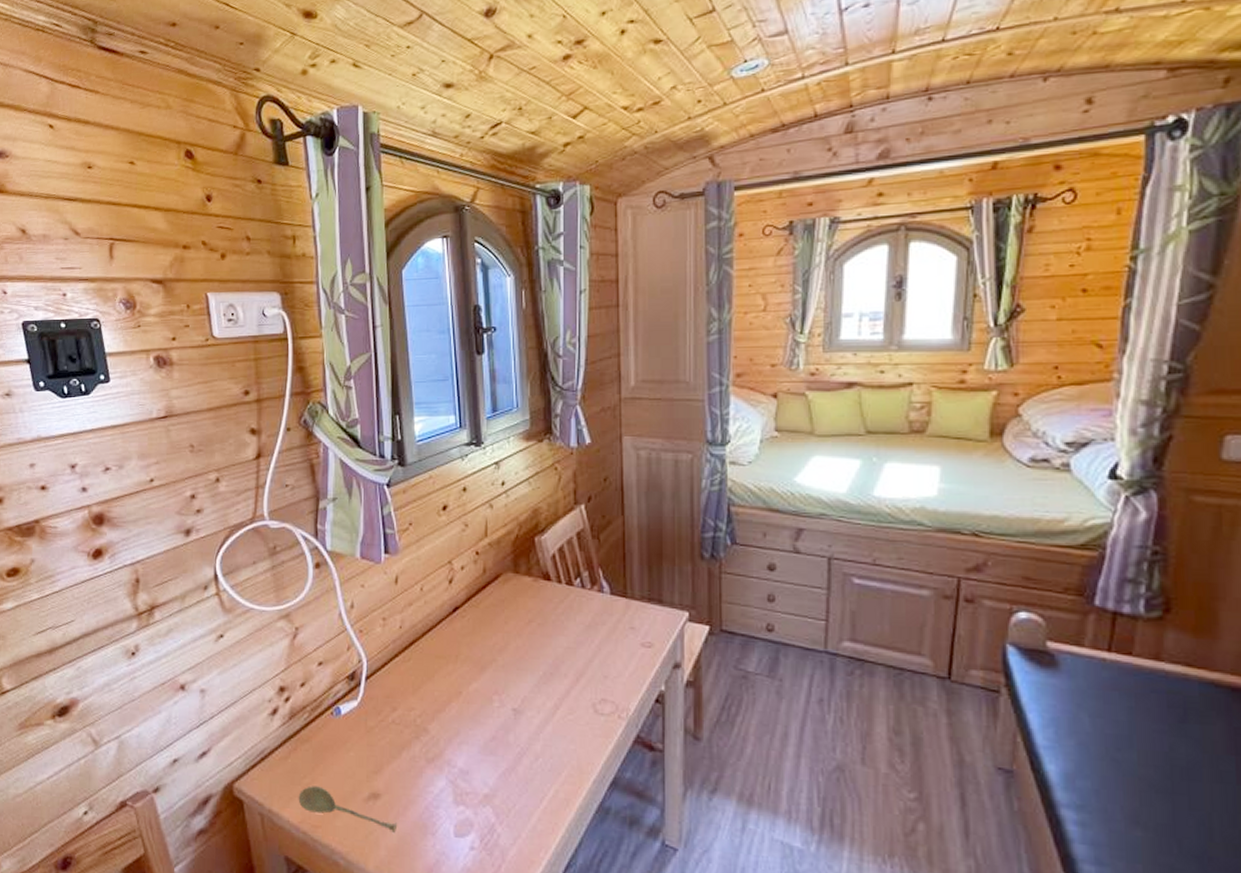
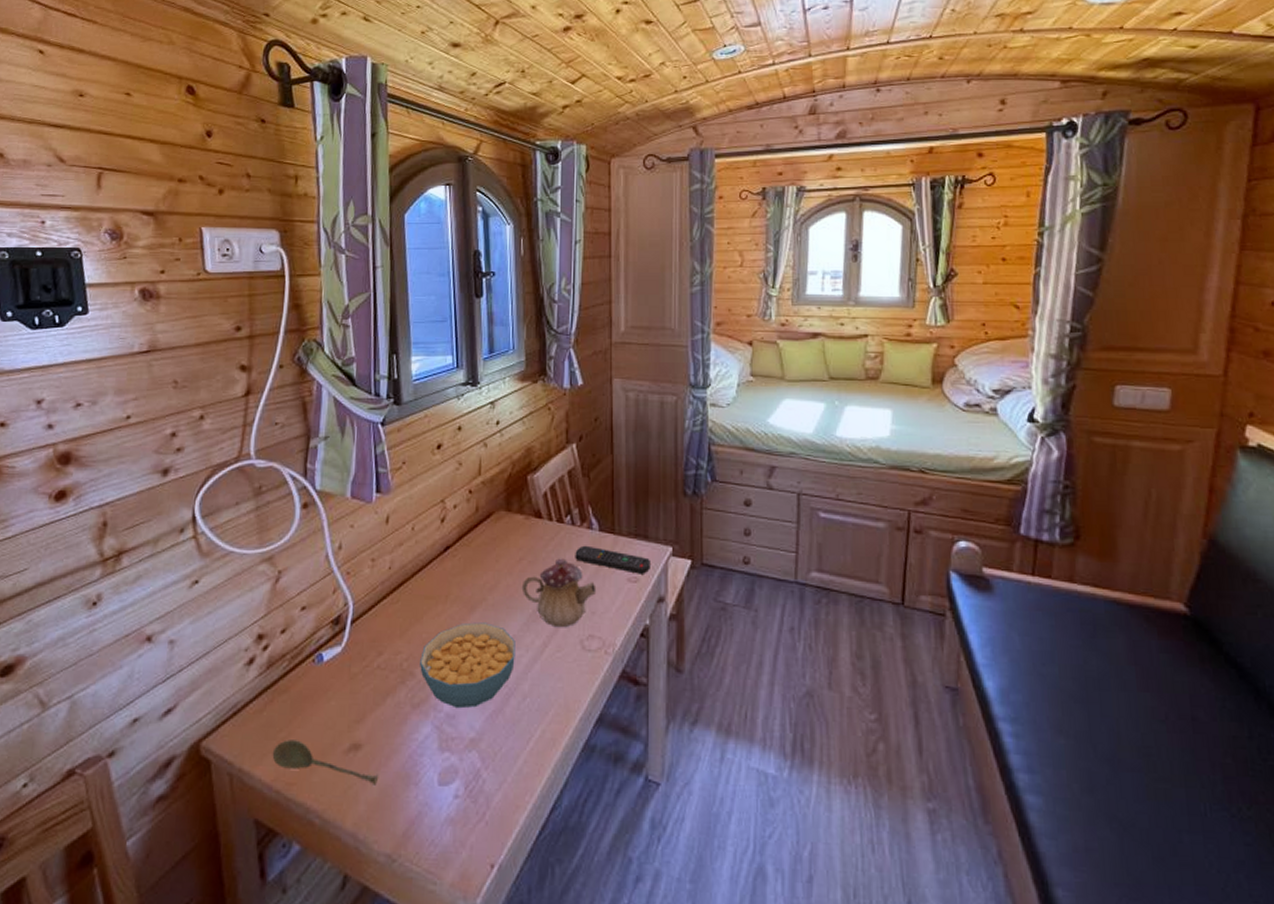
cereal bowl: none [433,682,527,765] -> present [420,622,515,709]
teapot: none [531,621,609,691] -> present [521,558,597,628]
remote control: none [585,608,665,639] -> present [575,545,650,574]

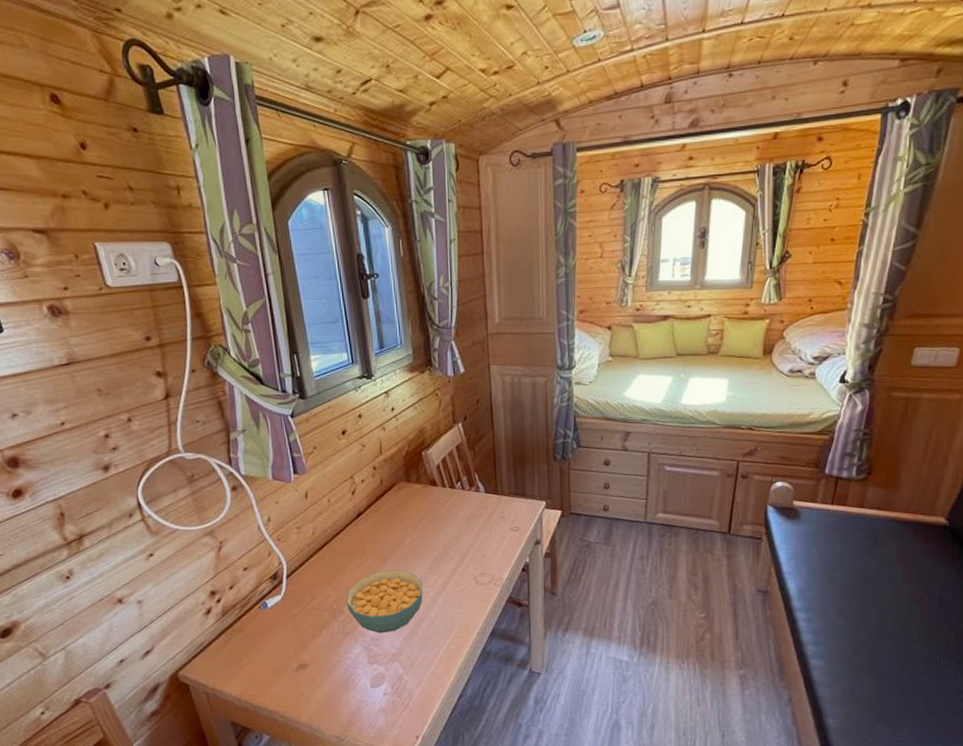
soupspoon: present [272,740,378,785] -> none [237,665,323,691]
teapot: present [521,558,597,628] -> none [424,516,485,569]
remote control: present [575,545,650,574] -> none [466,505,528,524]

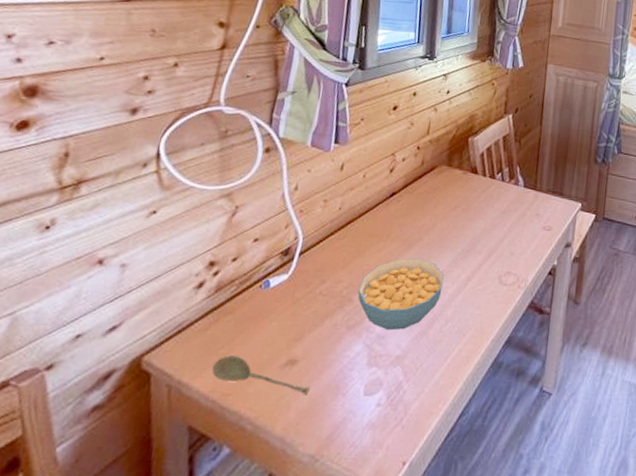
soupspoon: none [237,665,323,691] -> present [211,355,310,396]

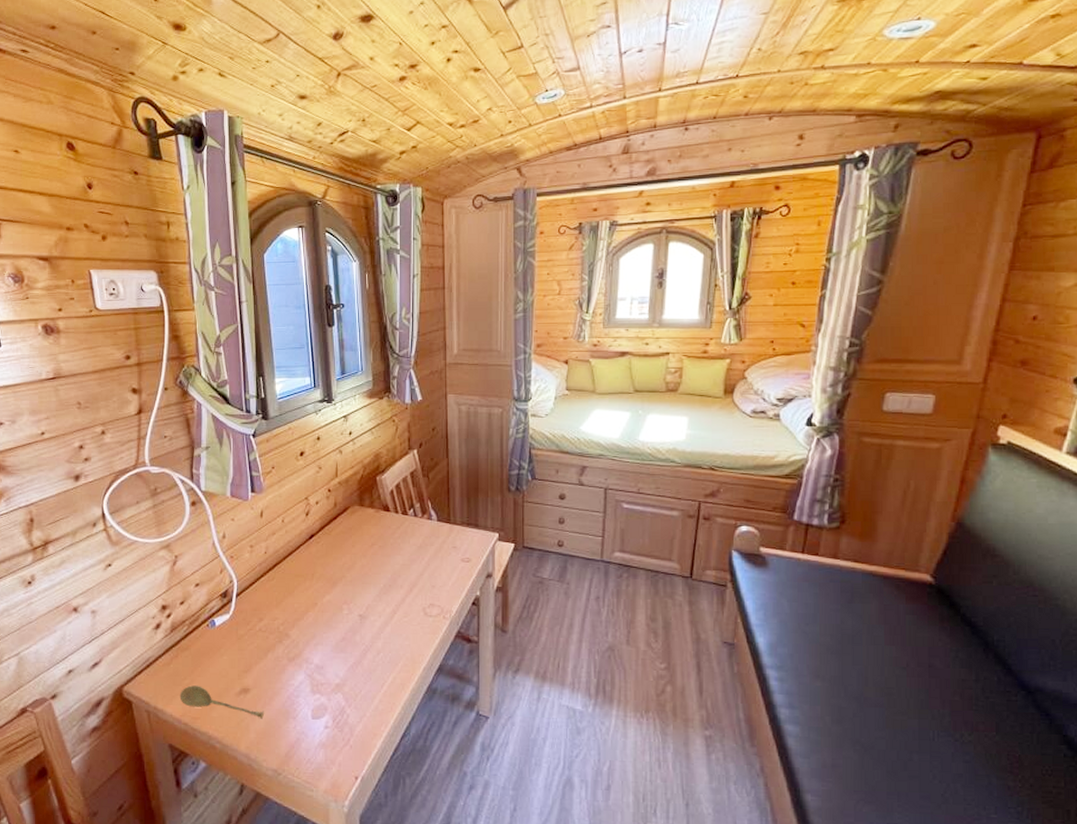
cereal bowl: present [358,258,444,331] -> none [293,595,370,662]

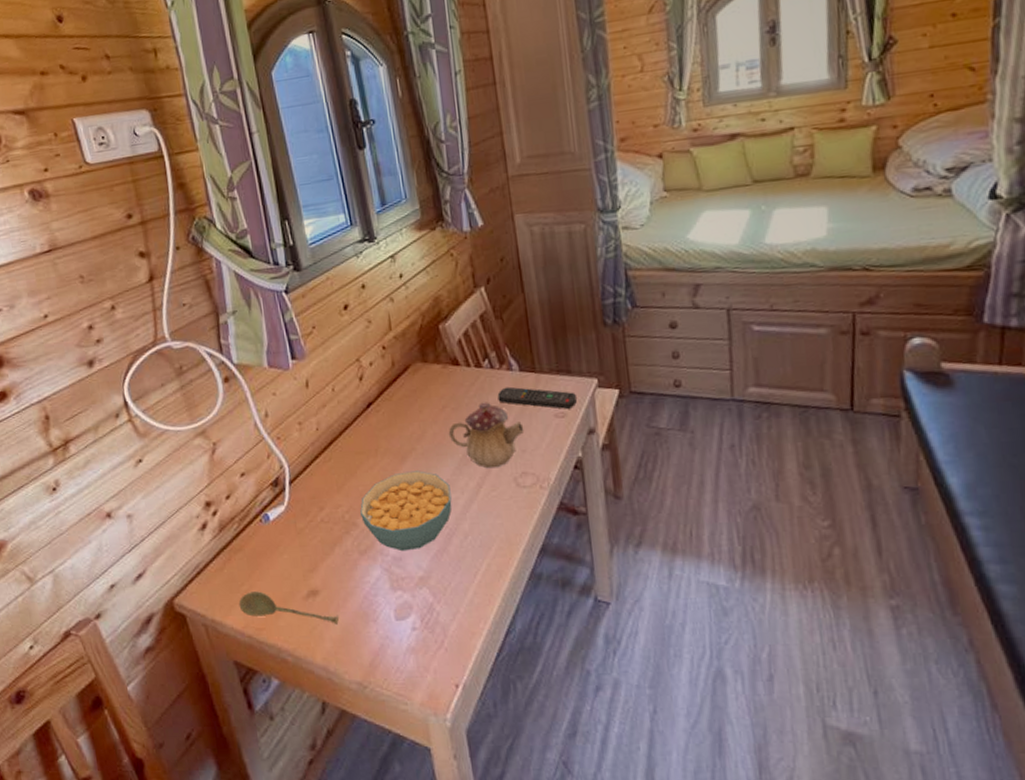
cereal bowl: none [293,595,370,662] -> present [360,470,452,552]
teapot: none [374,543,436,599] -> present [448,402,525,469]
remote control: none [417,533,480,555] -> present [497,386,577,409]

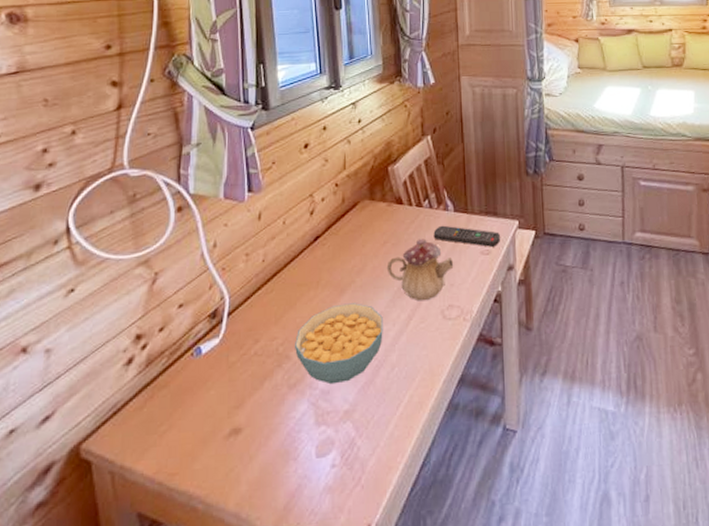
soupspoon: present [238,591,339,625] -> none [153,431,258,465]

